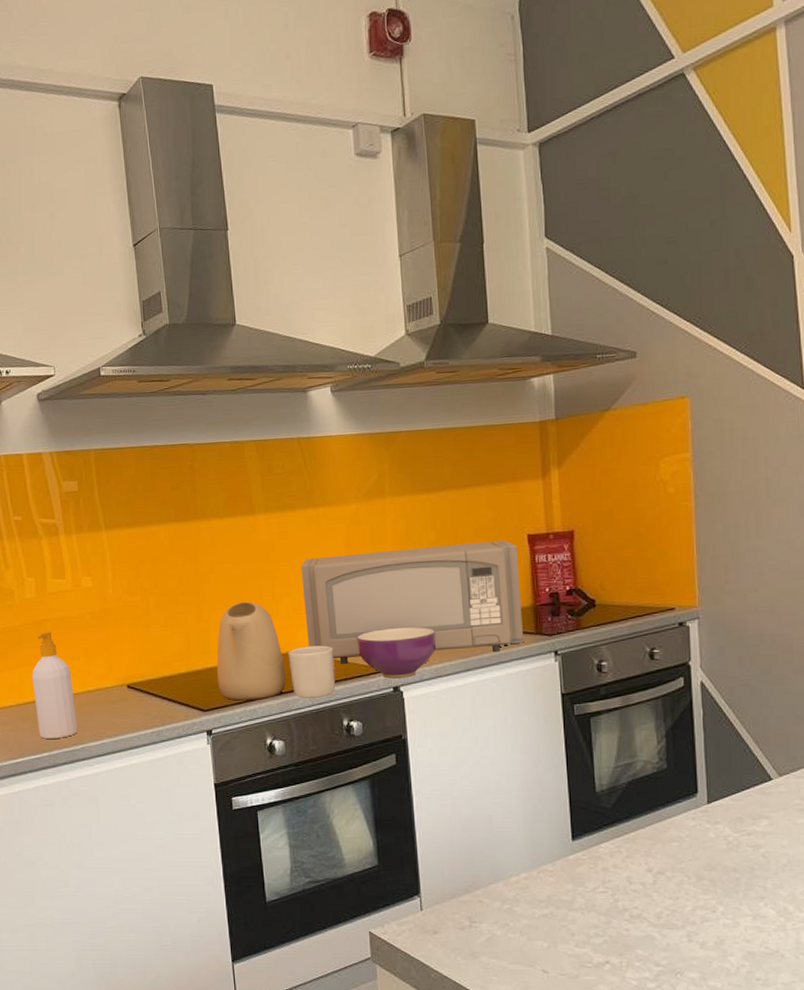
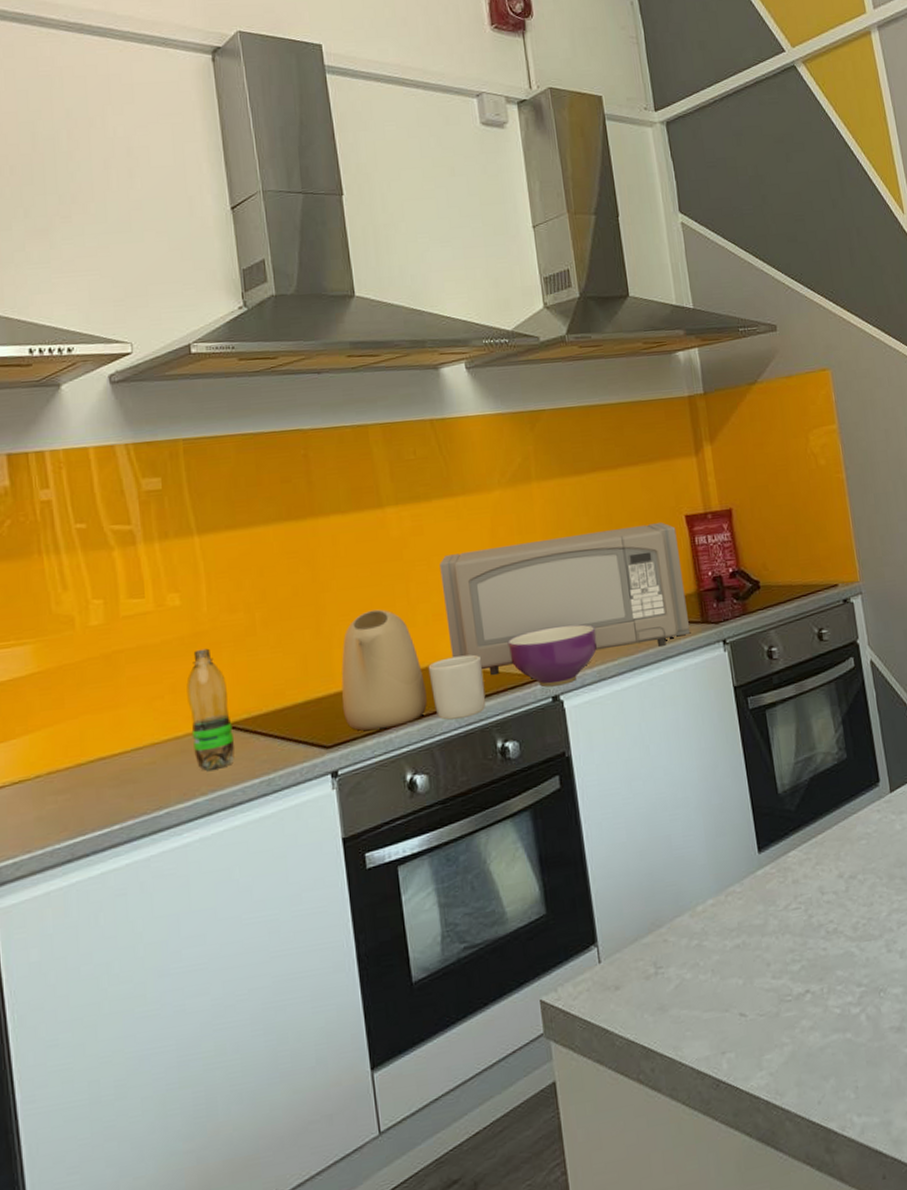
soap bottle: present [32,631,78,739] -> none [97,665,161,807]
bottle: none [96,623,133,719] -> present [186,648,235,771]

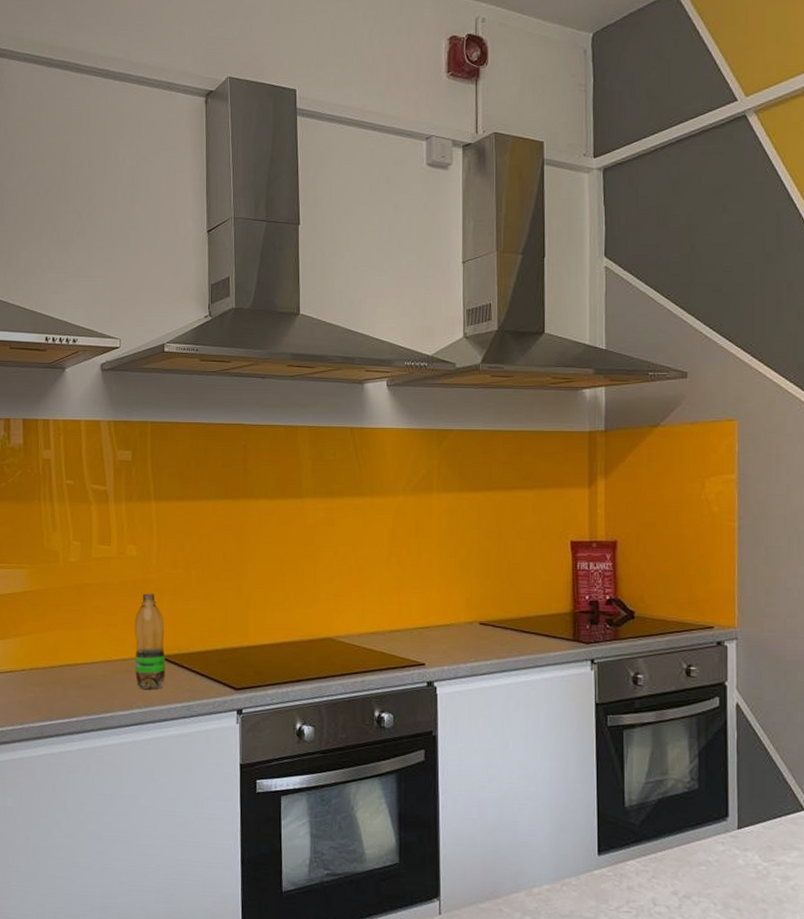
kettle: present [341,609,427,731] -> none [251,583,321,683]
mug: present [428,654,486,720] -> none [324,633,371,686]
microwave: present [440,522,691,676] -> none [344,544,562,656]
bowl: present [507,624,598,688] -> none [394,622,474,674]

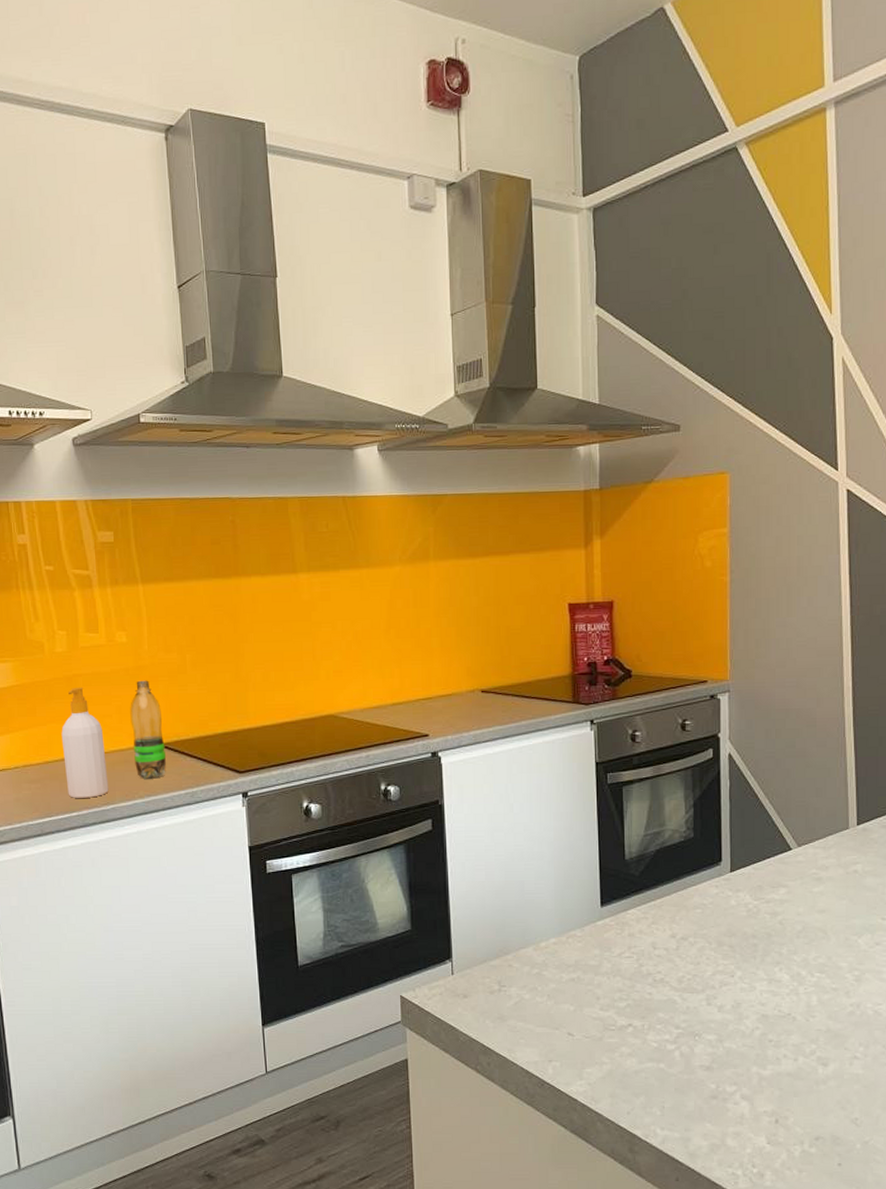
soap bottle: none [68,596,109,705] -> present [61,687,109,798]

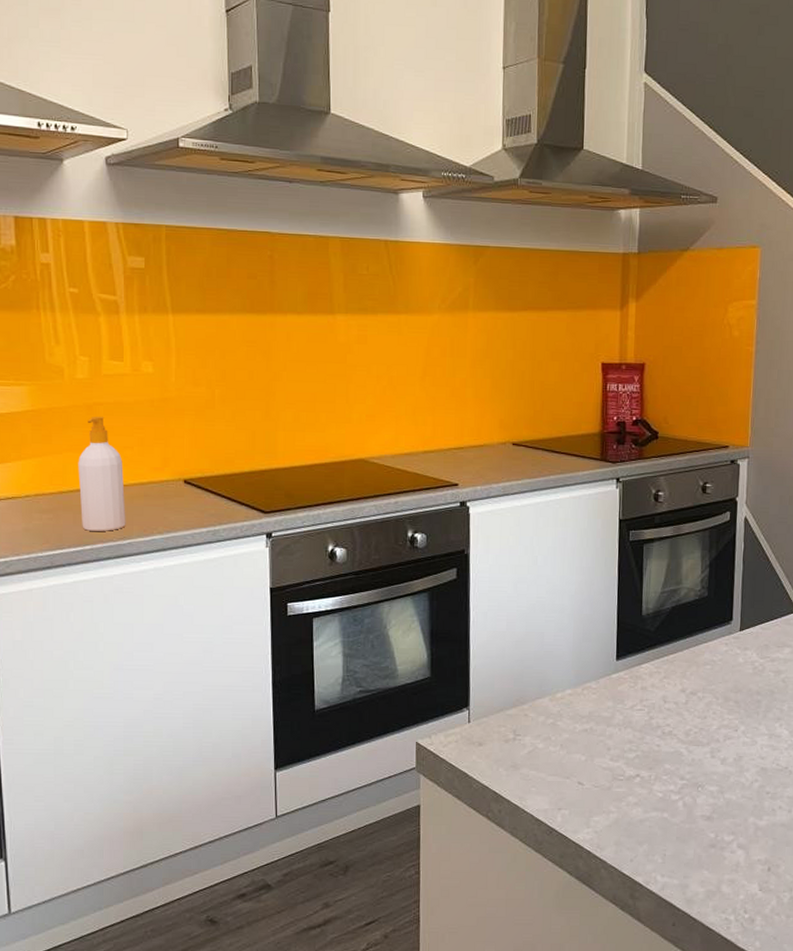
bottle: present [130,680,167,779] -> none [153,413,189,515]

